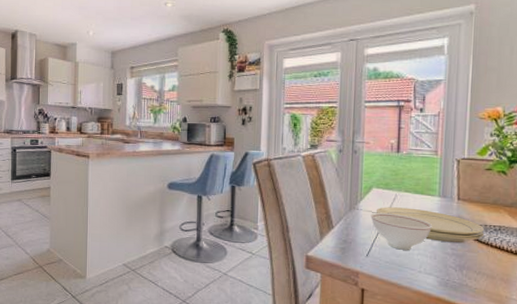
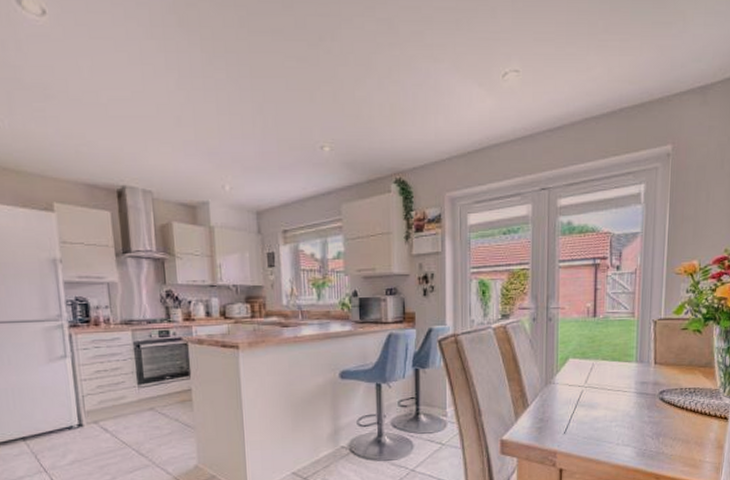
bowl: present [370,212,433,250] -> none [567,384,630,423]
plate: present [375,207,485,244] -> none [572,377,680,411]

